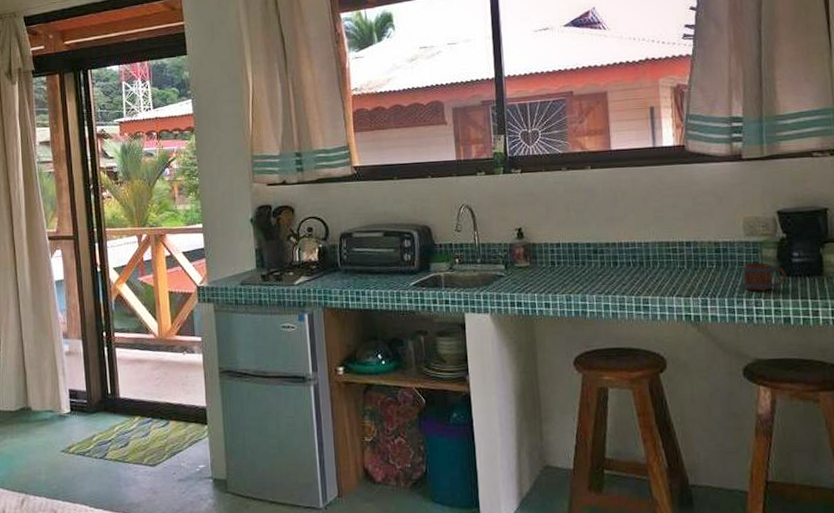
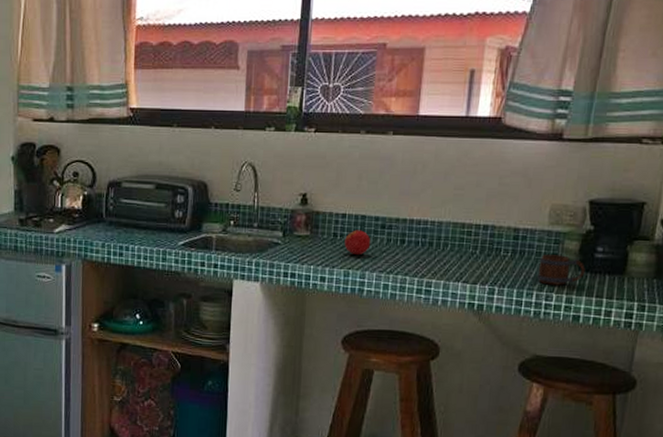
fruit: none [562,256,587,281] -> present [344,230,371,256]

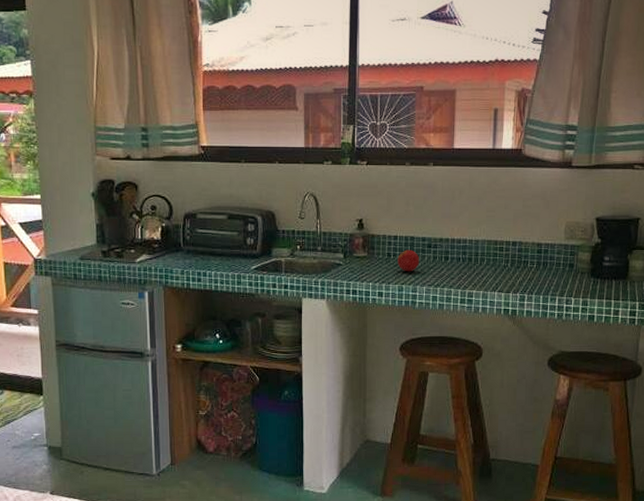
mug: present [537,254,586,285] -> none [558,265,596,291]

